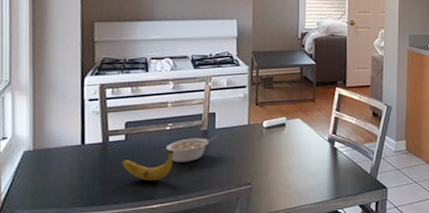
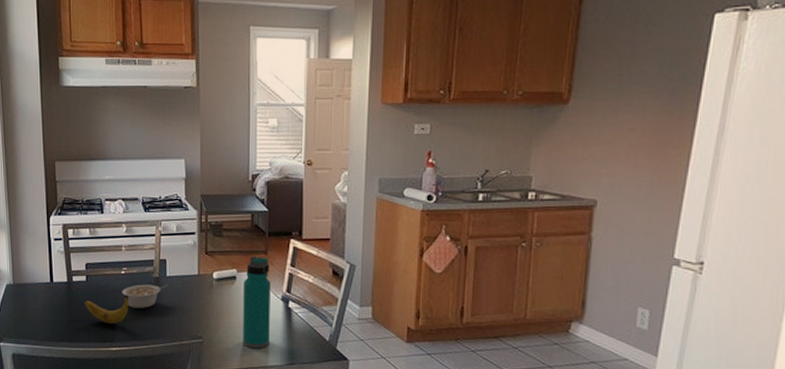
water bottle: none [291,104,318,188] -> present [243,255,271,349]

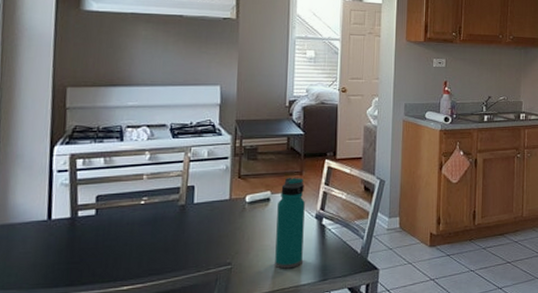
banana: present [85,294,129,324] -> none [91,226,149,260]
legume: present [121,284,168,309] -> none [139,211,196,240]

